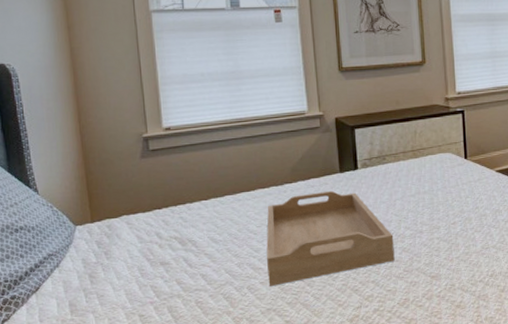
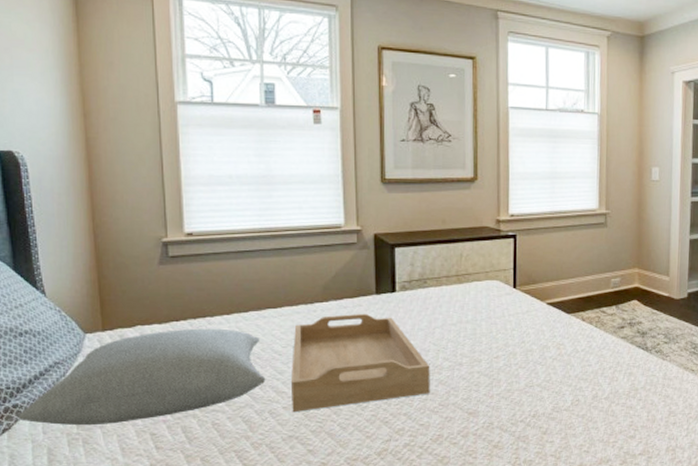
pillow: none [17,213,243,313] -> present [19,328,265,426]

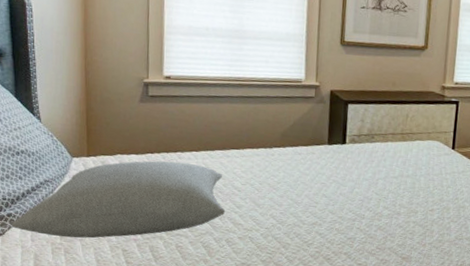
serving tray: present [292,313,430,412] -> none [246,160,371,243]

